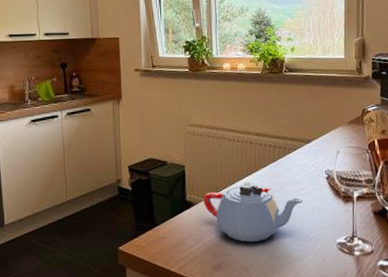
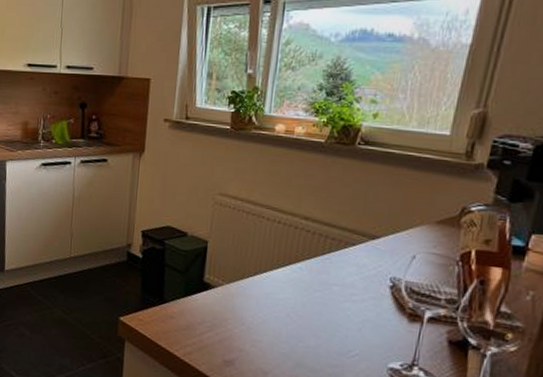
teapot: present [203,181,303,242] -> none [224,272,352,345]

